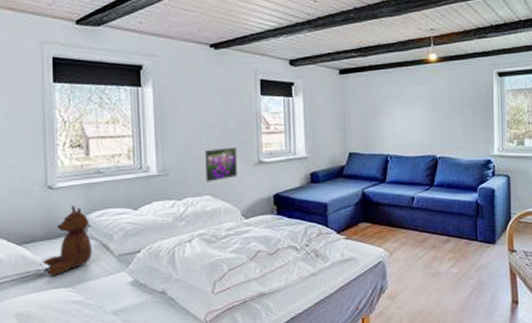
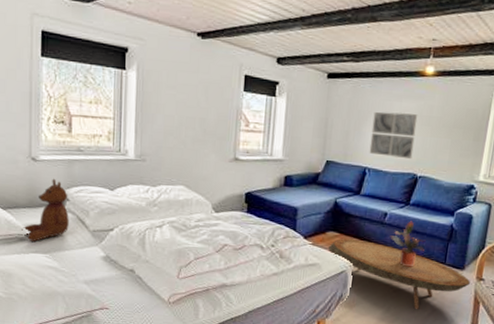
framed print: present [205,147,238,182] -> none [181,140,214,173]
coffee table: none [362,227,504,291] -> present [327,238,471,309]
wall art: none [387,99,429,142] -> present [369,111,418,160]
potted plant: none [420,202,455,248] -> present [390,221,426,267]

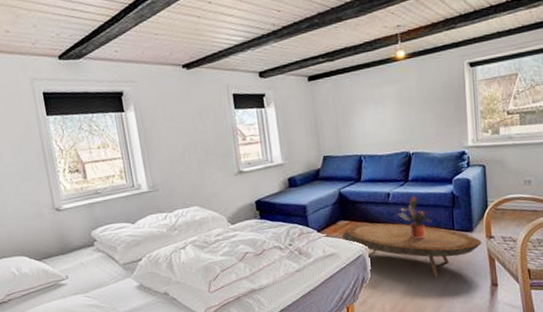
teddy bear: present [22,178,69,242] -> none [59,223,101,285]
wall art: present [369,111,418,160] -> none [357,97,402,142]

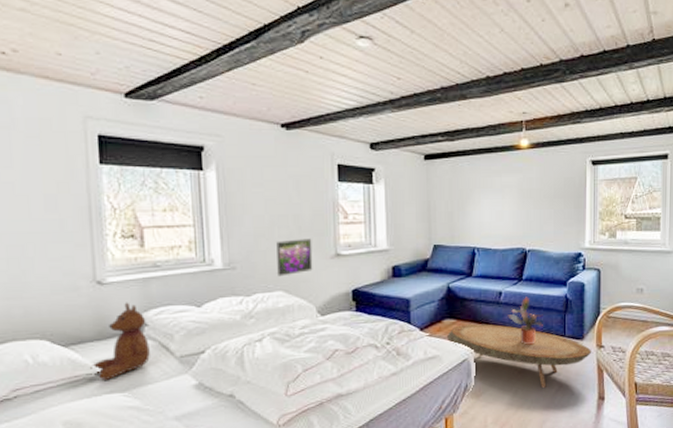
teddy bear: none [59,223,101,285] -> present [90,302,150,380]
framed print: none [189,160,221,194] -> present [276,238,313,277]

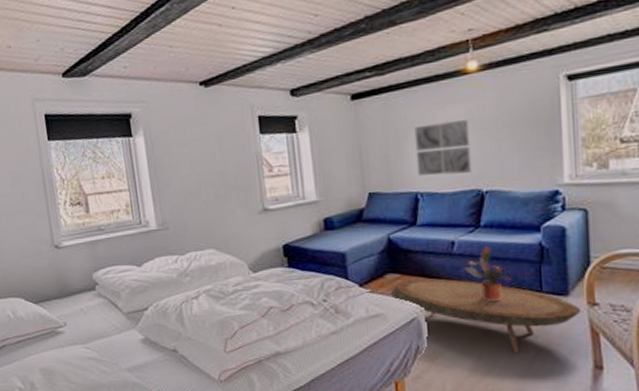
teddy bear: present [90,302,150,380] -> none [56,263,103,333]
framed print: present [276,238,313,277] -> none [204,195,242,235]
wall art: none [475,188,519,234] -> present [414,120,472,176]

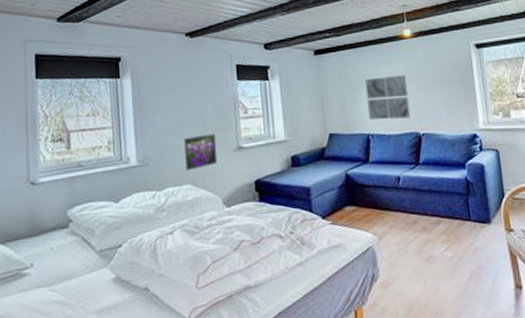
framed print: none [204,195,242,235] -> present [184,134,218,171]
coffee table: present [390,278,582,352] -> none [348,210,502,276]
potted plant: present [463,246,511,302] -> none [408,180,446,231]

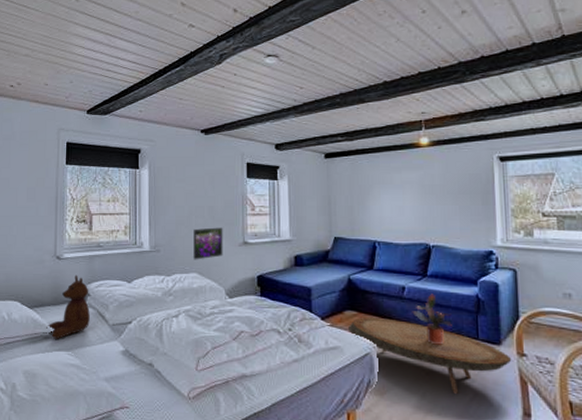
teddy bear: none [22,200,74,275] -> present [46,275,90,339]
coffee table: none [348,210,502,276] -> present [347,318,512,394]
wall art: present [365,75,411,120] -> none [375,184,422,230]
potted plant: none [408,180,446,231] -> present [412,293,452,345]

